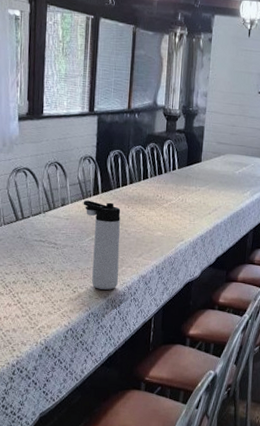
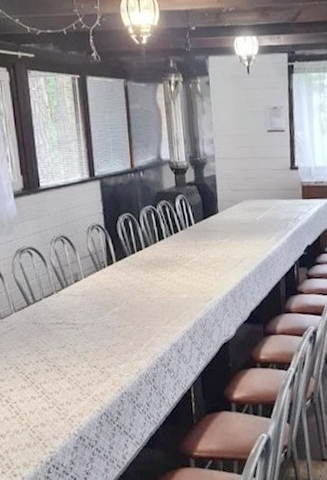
thermos bottle: present [83,200,121,290] -> none [97,270,149,366]

